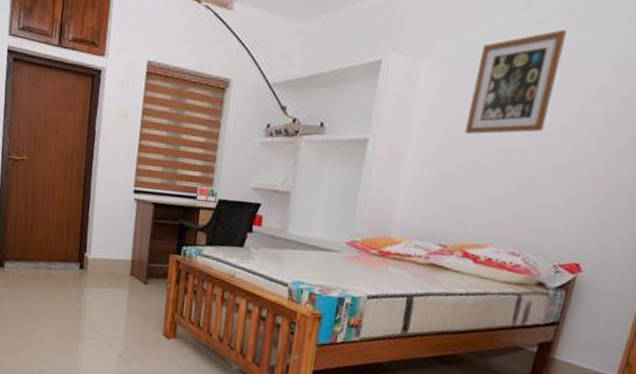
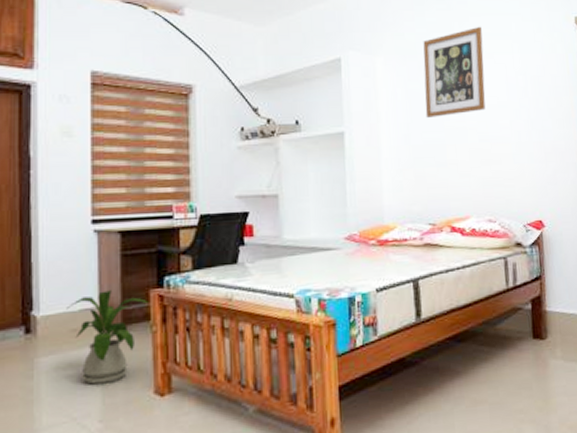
house plant: none [109,248,168,319] -> present [66,290,149,385]

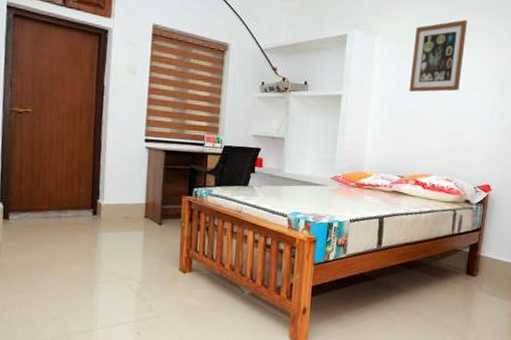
house plant: present [66,290,149,385] -> none [122,192,181,258]

